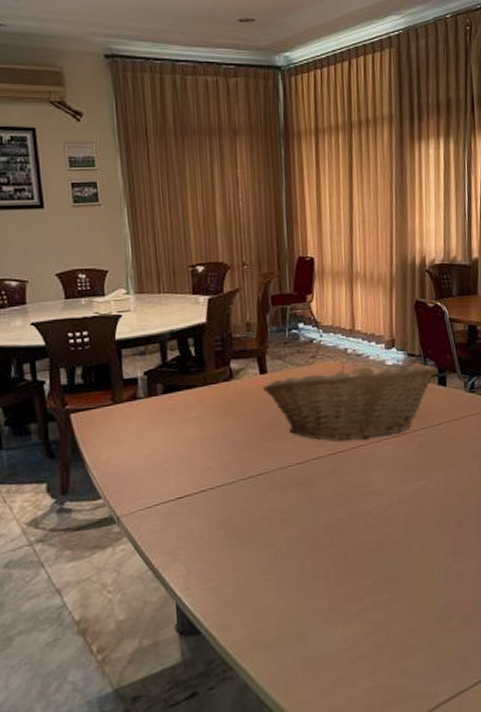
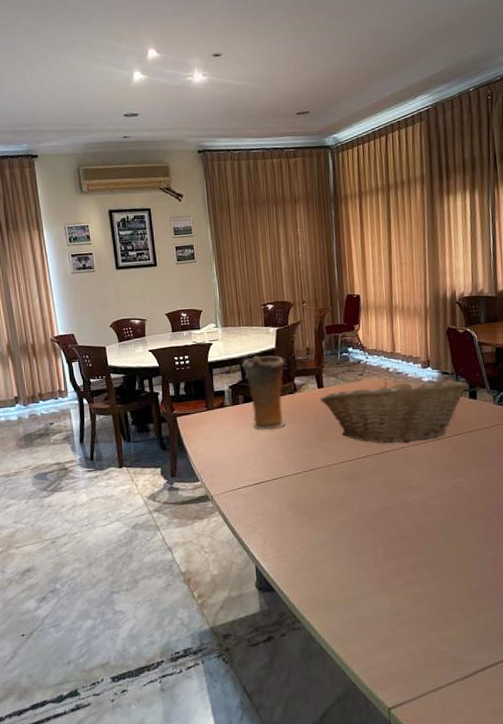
vase: none [161,332,219,429] -> present [242,355,287,430]

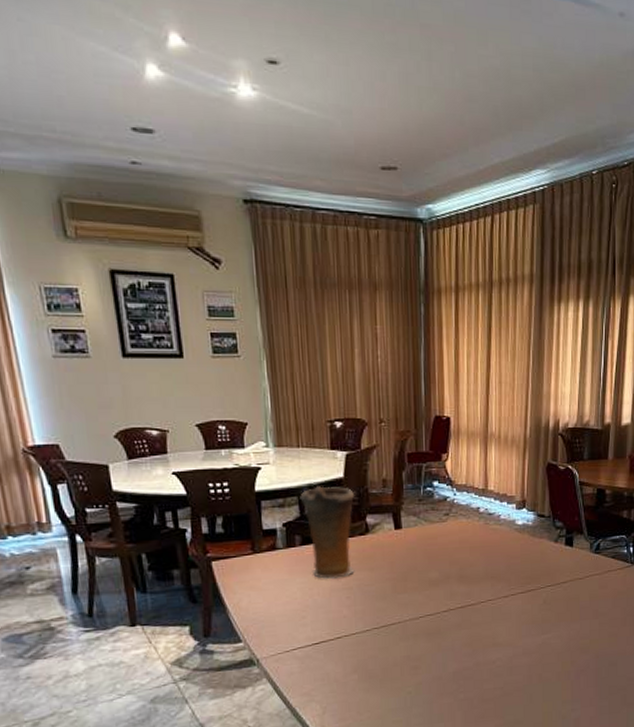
fruit basket: present [320,378,468,444] -> none [397,520,564,596]

